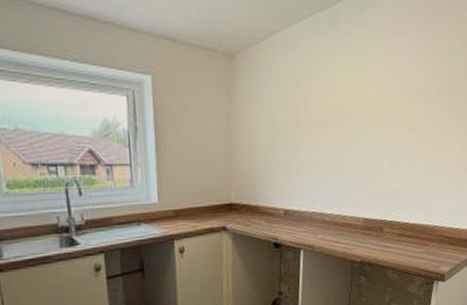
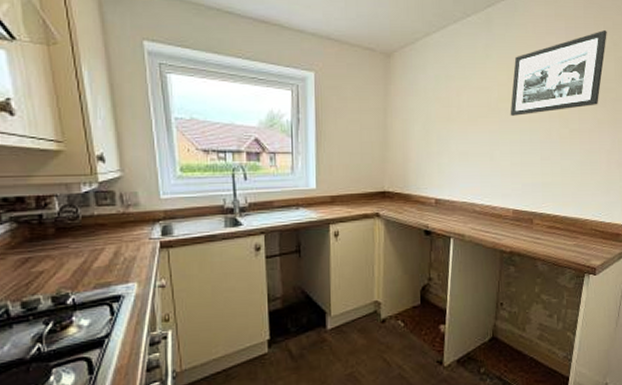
picture frame: none [359,28,456,120] -> present [510,29,607,116]

